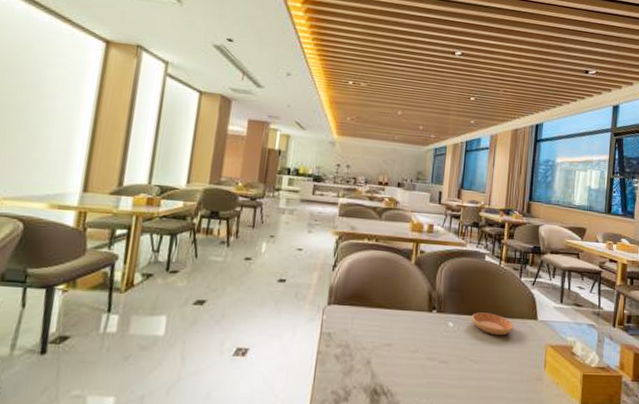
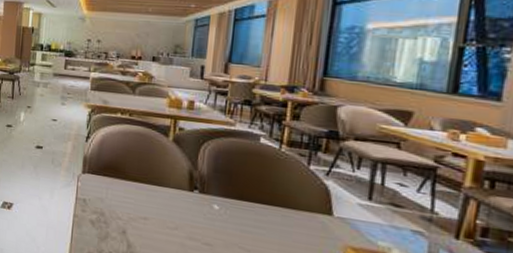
saucer: present [471,312,514,336] -> none [241,198,299,228]

